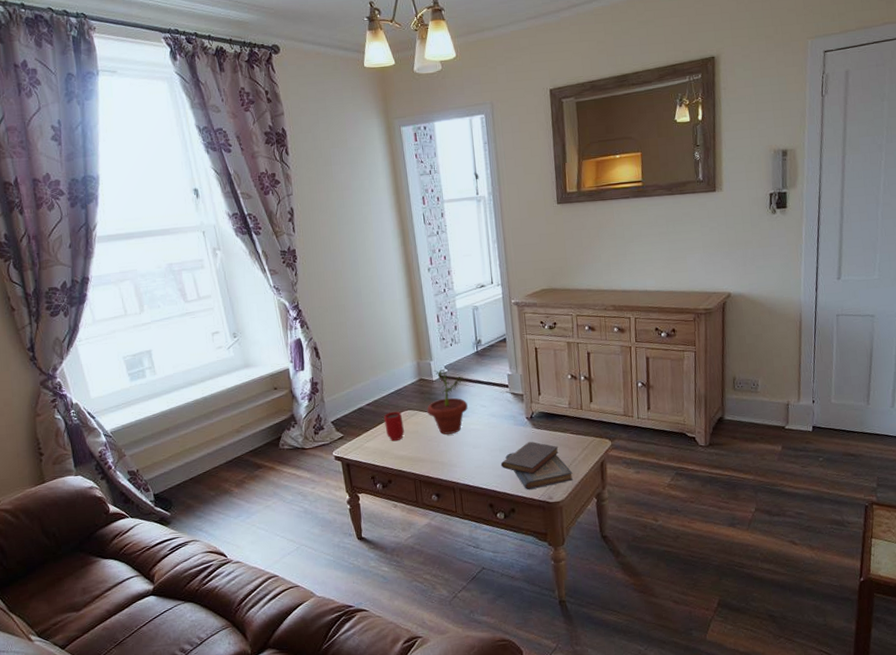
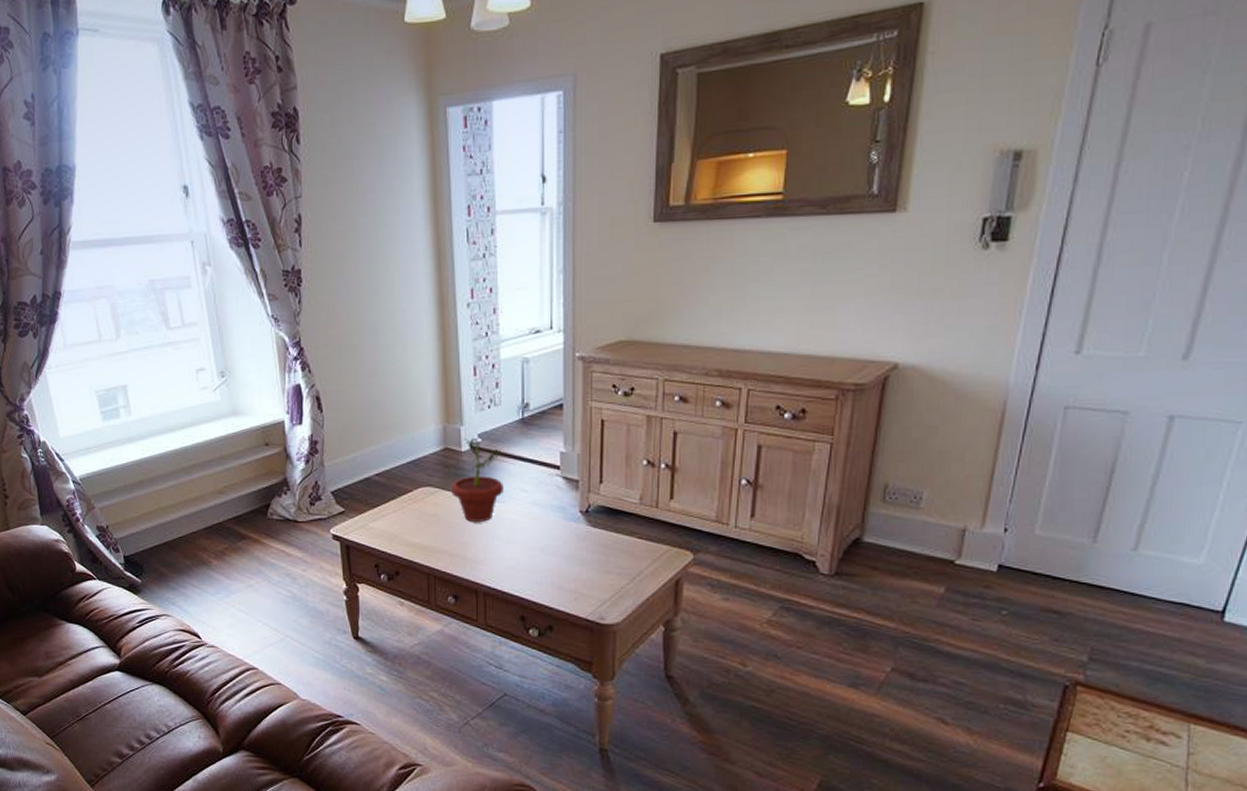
mug: present [384,412,404,442] -> none [396,487,420,524]
diary: present [500,441,574,490] -> none [540,542,636,605]

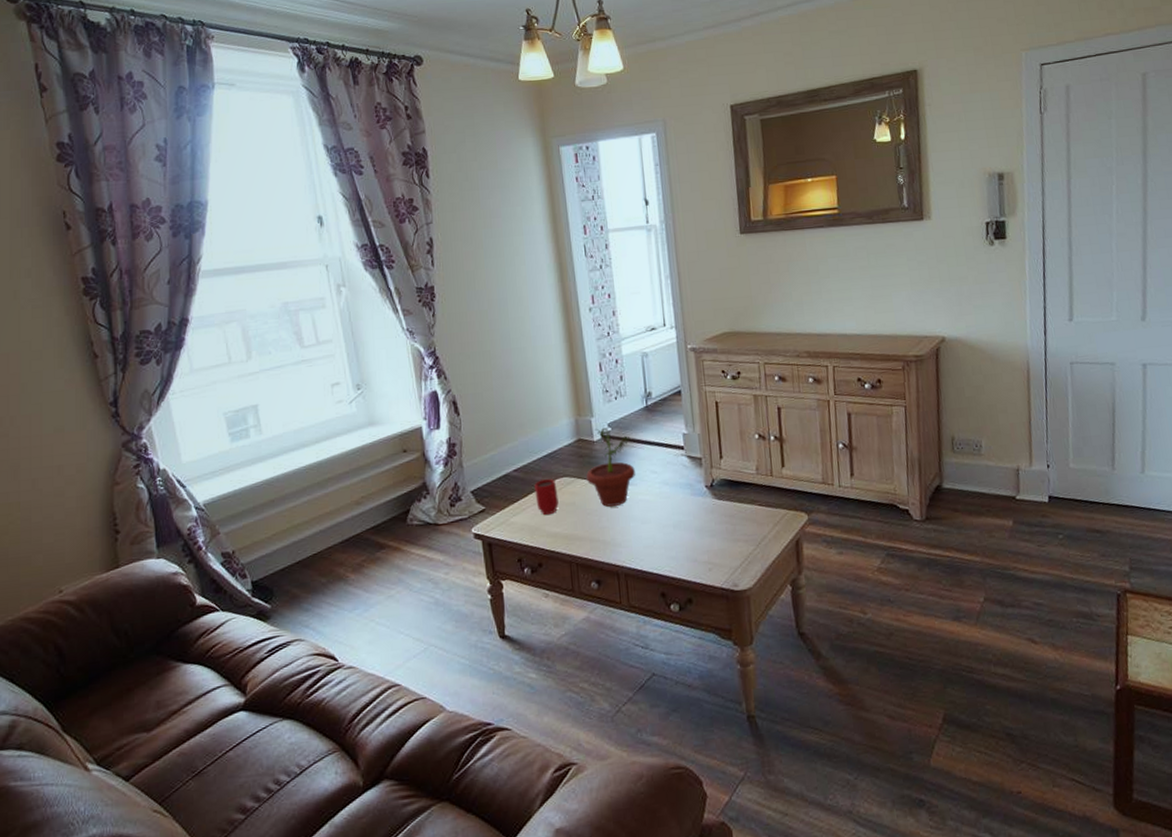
mug: none [396,487,420,524] -> present [534,479,559,516]

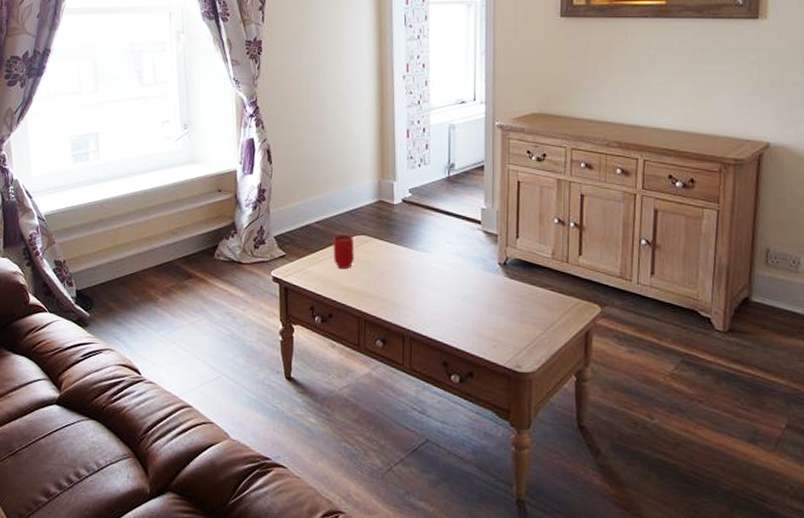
potted plant: present [586,427,635,507] -> none [383,192,430,270]

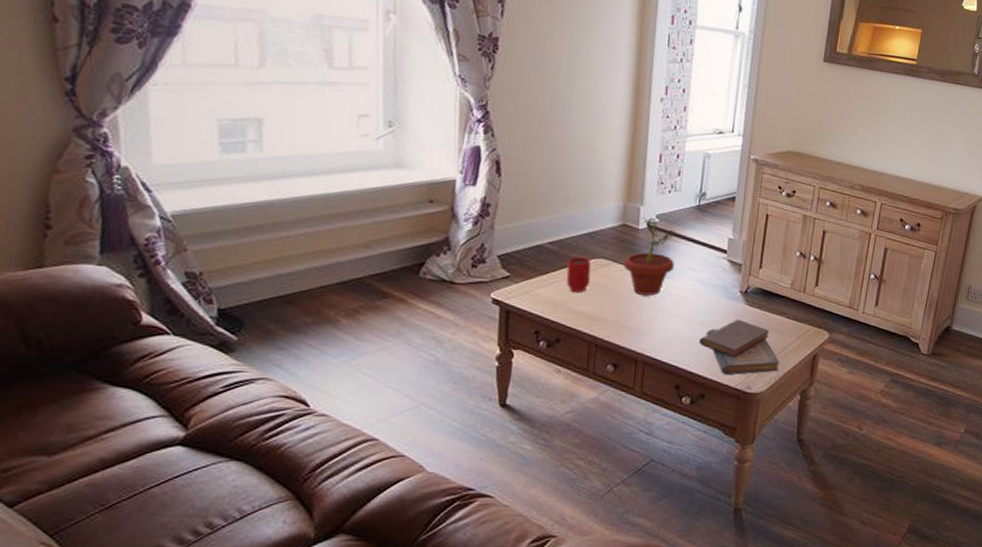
potted plant: none [383,192,430,270] -> present [623,217,676,296]
diary: none [462,292,549,353] -> present [698,319,780,375]

